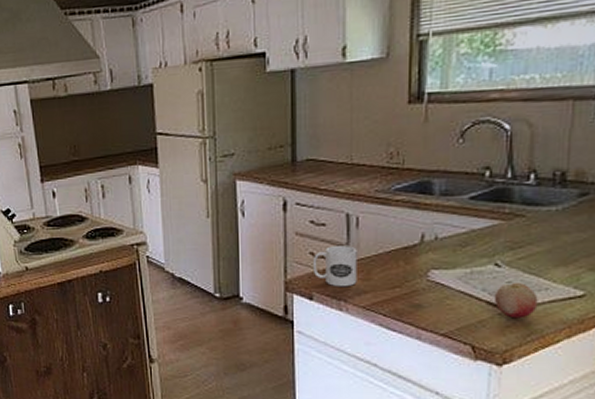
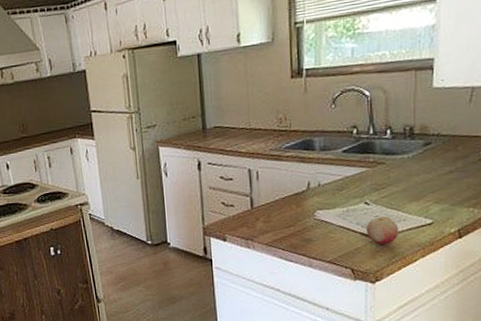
mug: present [312,246,357,287] -> none [224,195,260,229]

